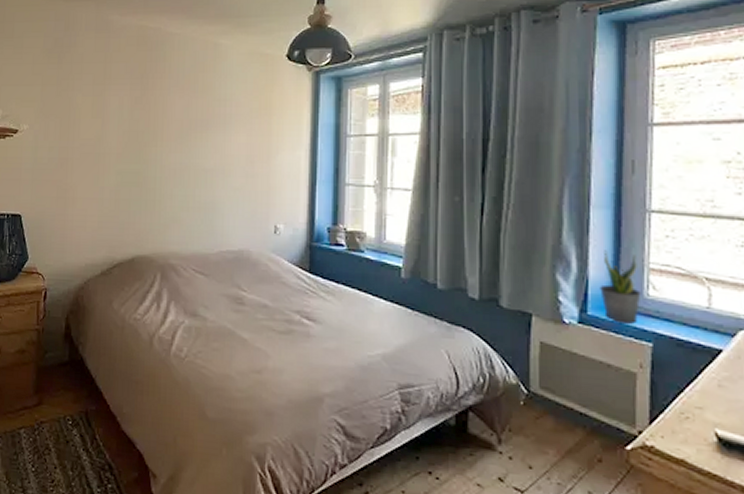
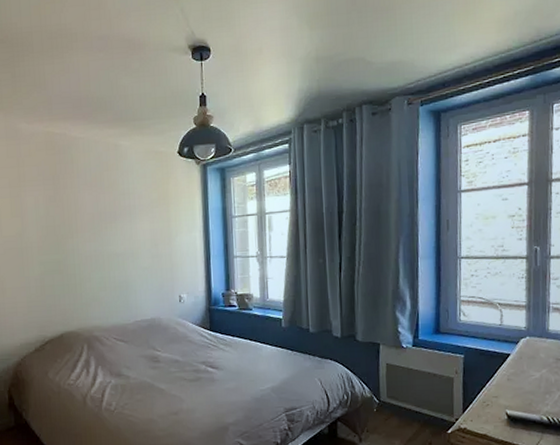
potted plant: present [600,250,642,324] -> none [427,290,456,343]

